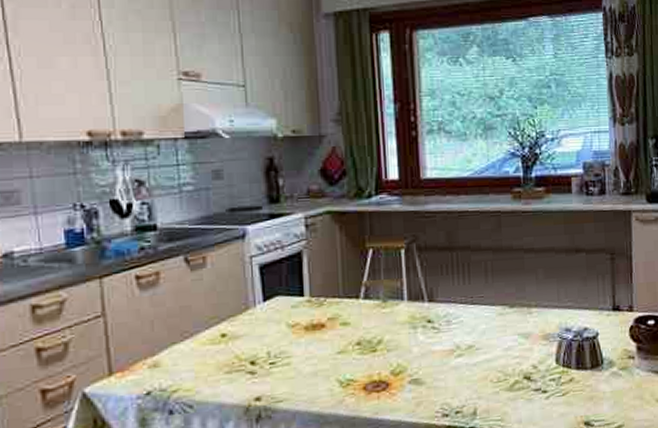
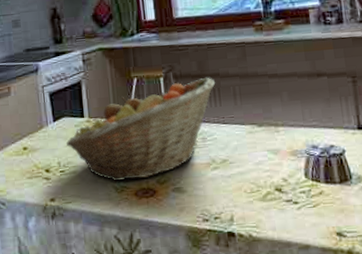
fruit basket: none [280,250,466,375] -> present [67,77,216,182]

